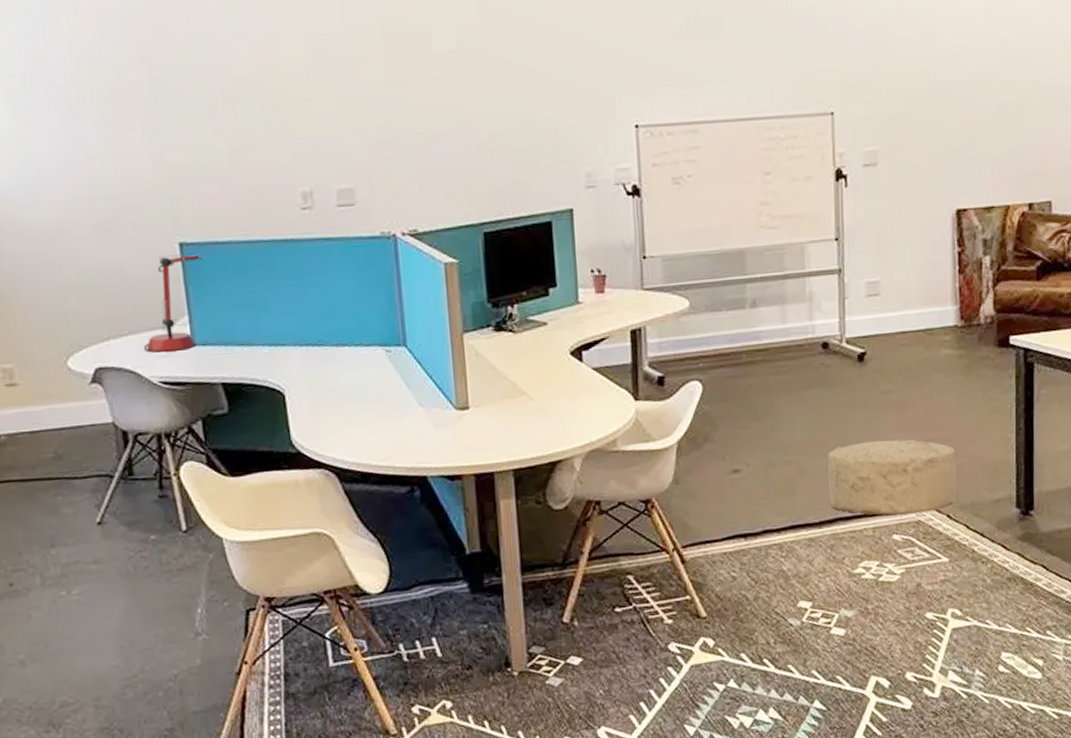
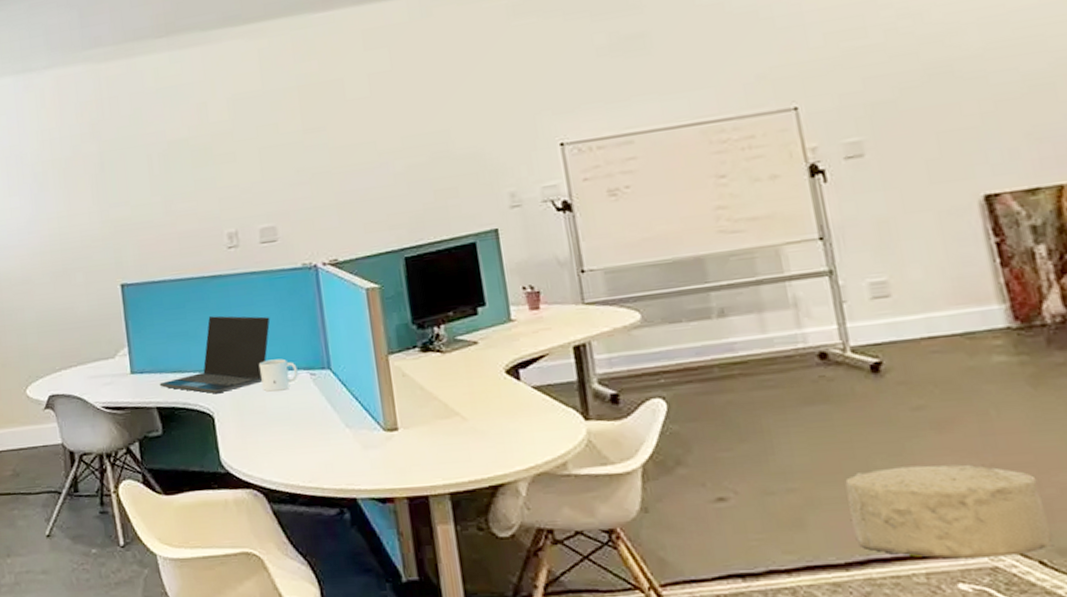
desk lamp: present [143,253,202,353] -> none [89,292,140,381]
laptop: none [224,284,346,370] -> present [159,316,271,394]
mug: none [332,334,374,369] -> present [258,358,298,392]

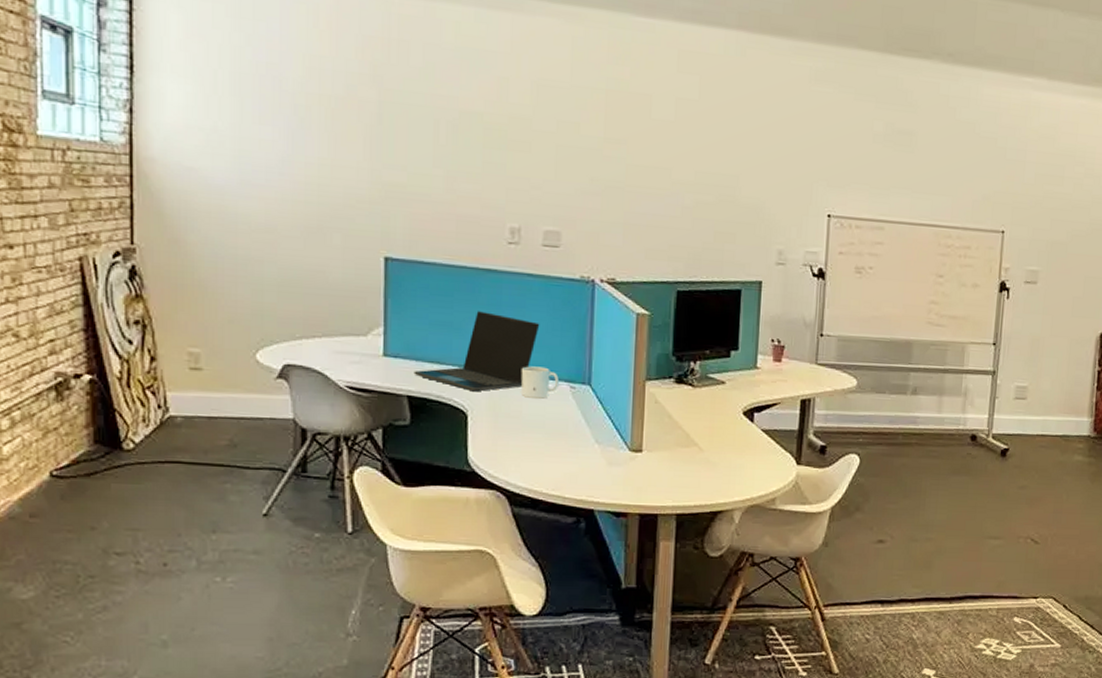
pouf: present [845,463,1055,559] -> none [961,529,1077,600]

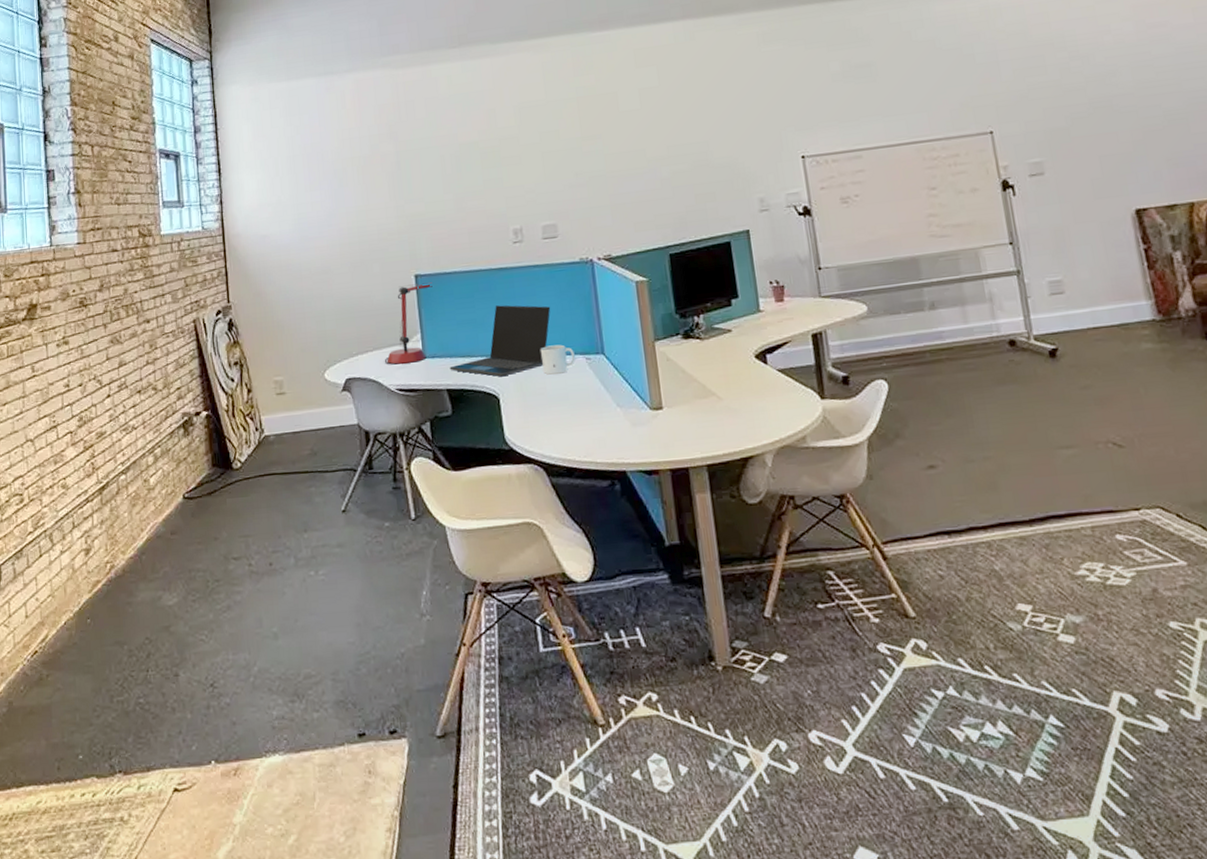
desk lamp: none [334,266,405,359] -> present [384,282,433,365]

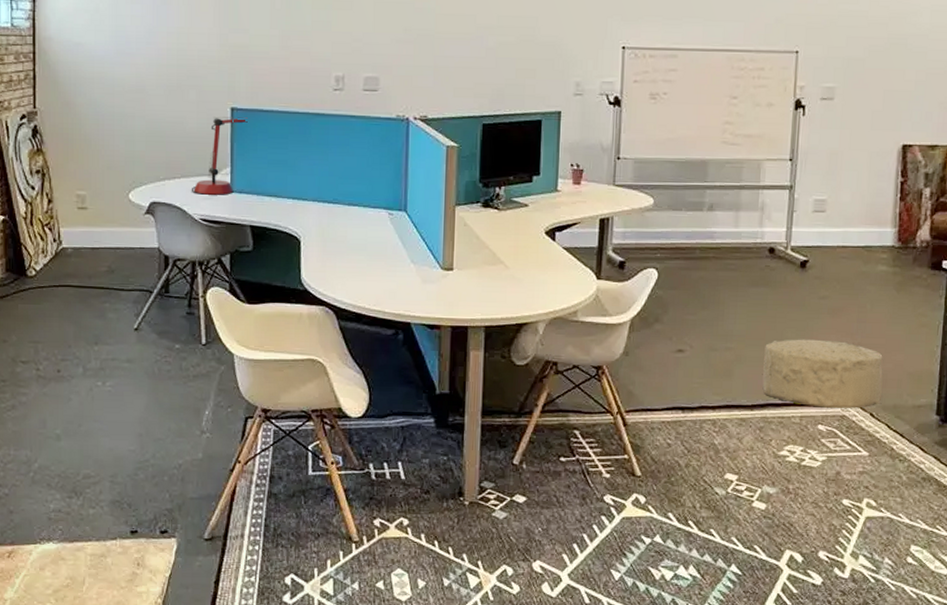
laptop: present [449,305,551,377] -> none [255,150,362,221]
mug: present [540,344,575,375] -> none [345,196,378,225]
pouf: none [1029,434,1188,514] -> present [762,339,883,409]

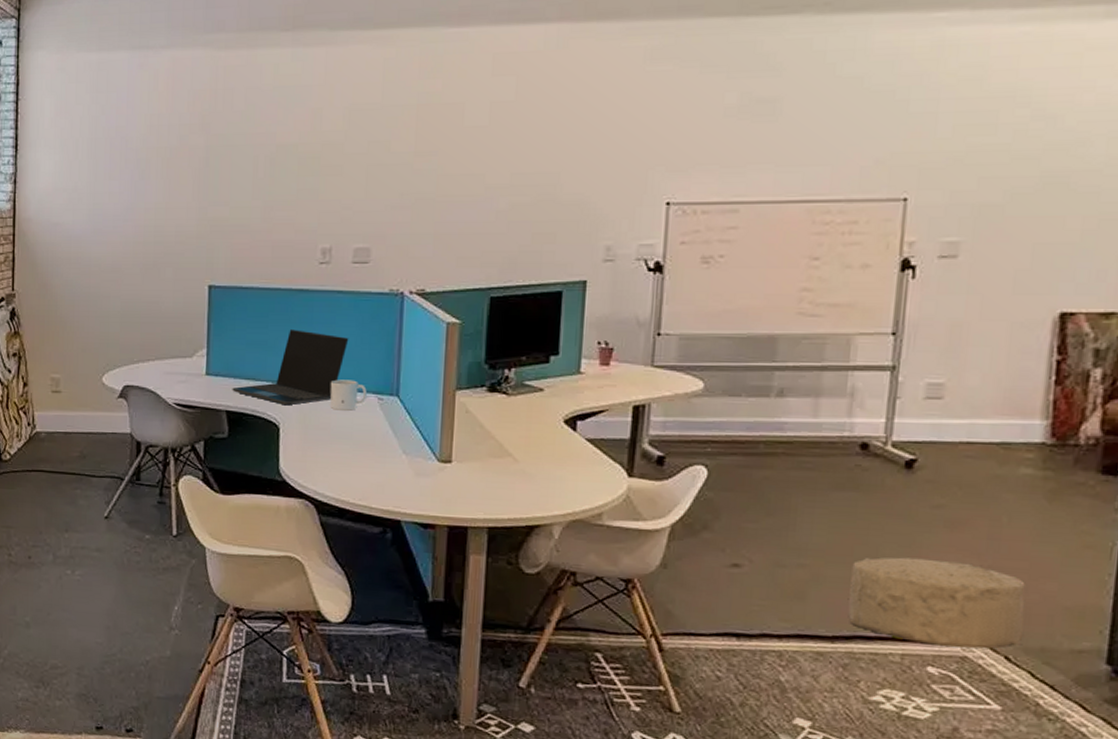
desk lamp: present [191,116,248,195] -> none [165,295,226,378]
laptop: none [255,150,362,221] -> present [232,329,349,406]
mug: none [345,196,378,225] -> present [329,379,367,411]

